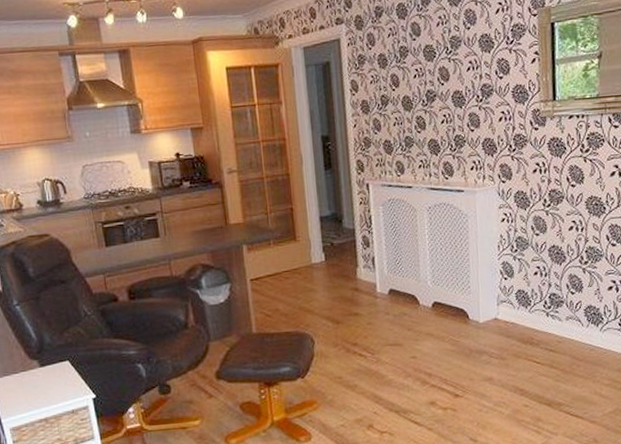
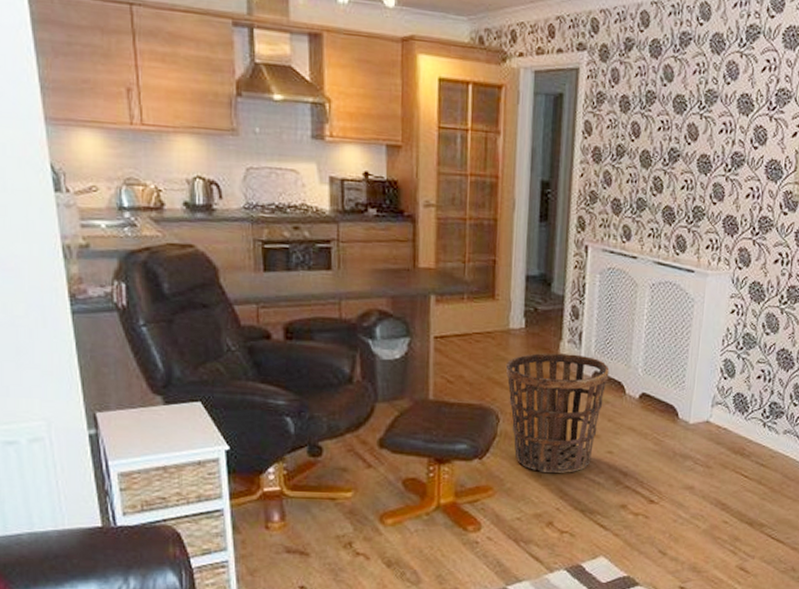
basket: none [313,277,403,383] -> present [505,352,610,474]

